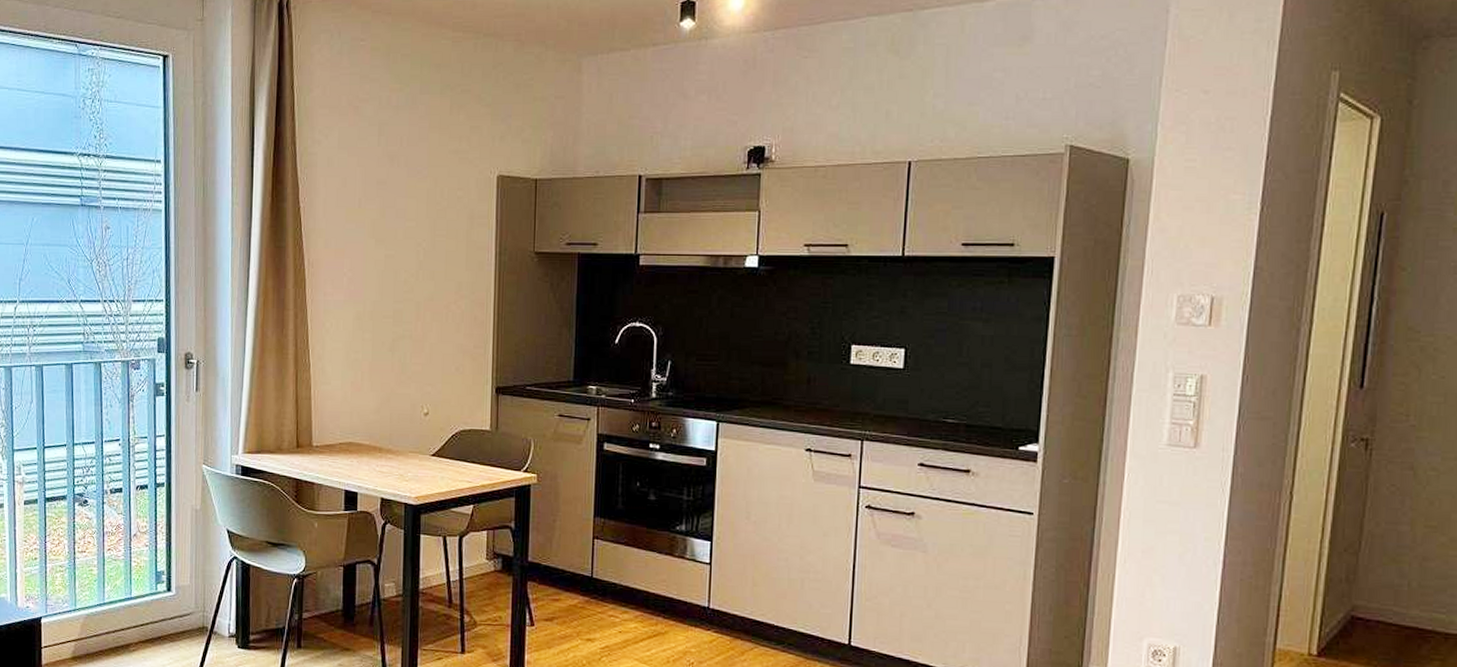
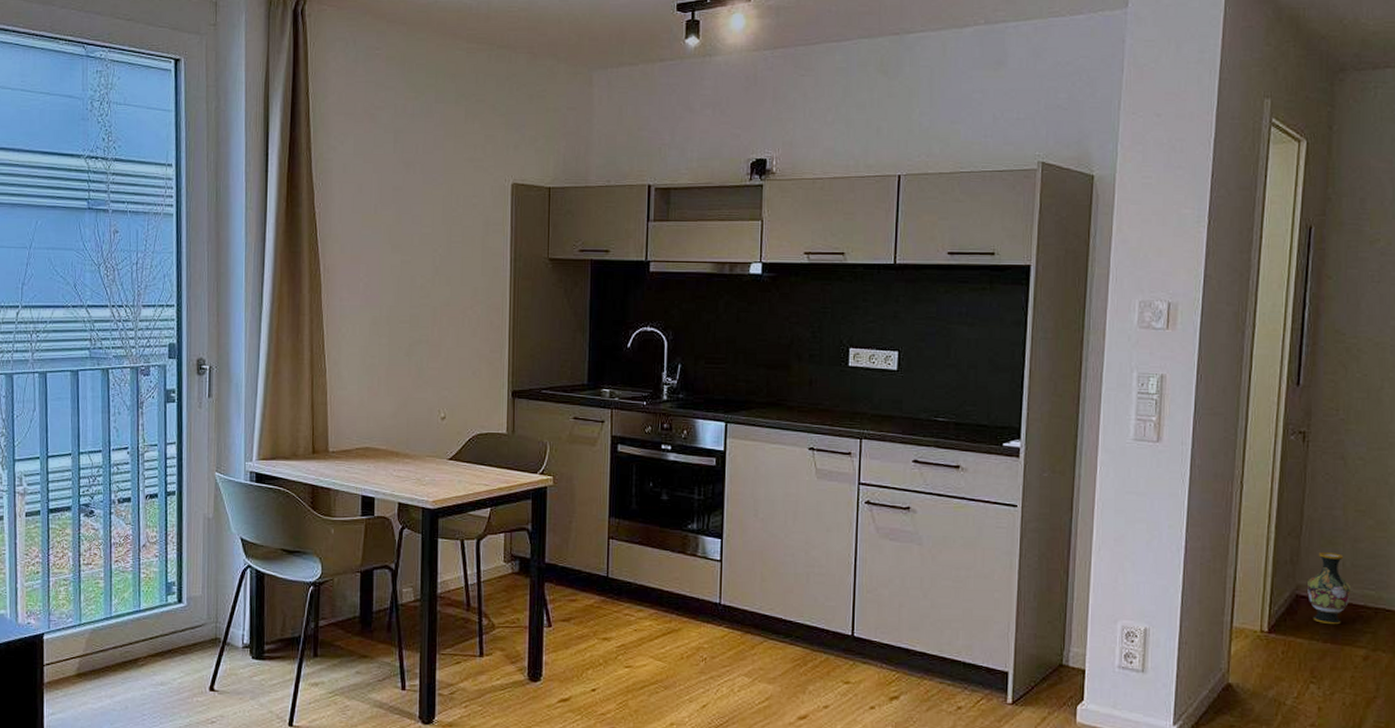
vase: none [1365,571,1418,650] -> present [1307,552,1352,625]

